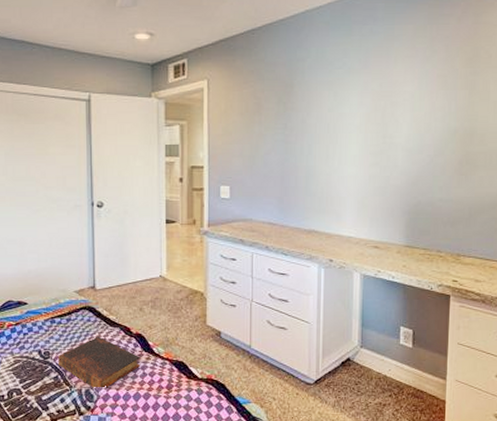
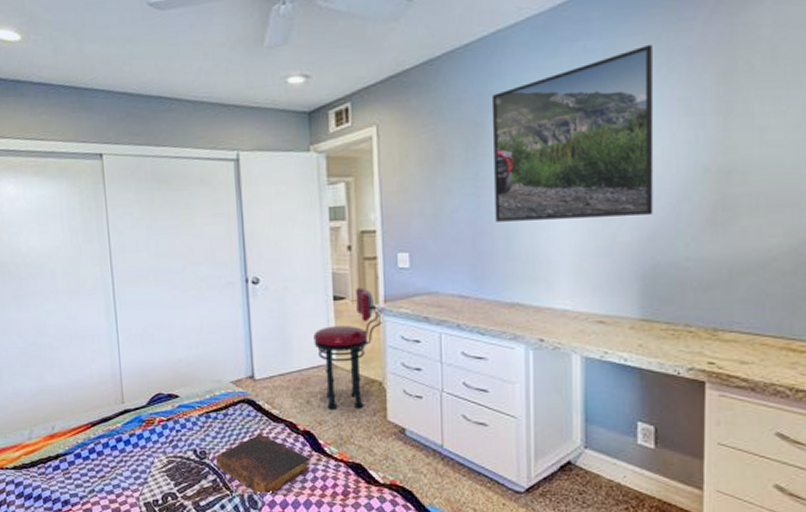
stool: none [148,213,206,317] -> present [313,287,382,411]
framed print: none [299,32,420,164] -> present [491,44,654,222]

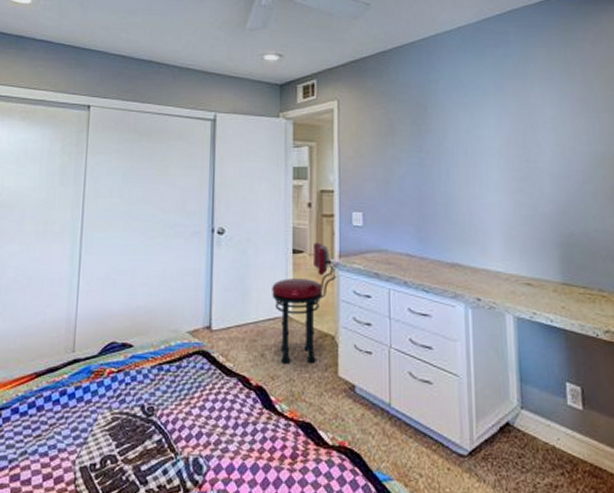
book: present [216,433,310,495] -> none [164,388,259,458]
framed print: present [491,44,654,222] -> none [432,55,565,191]

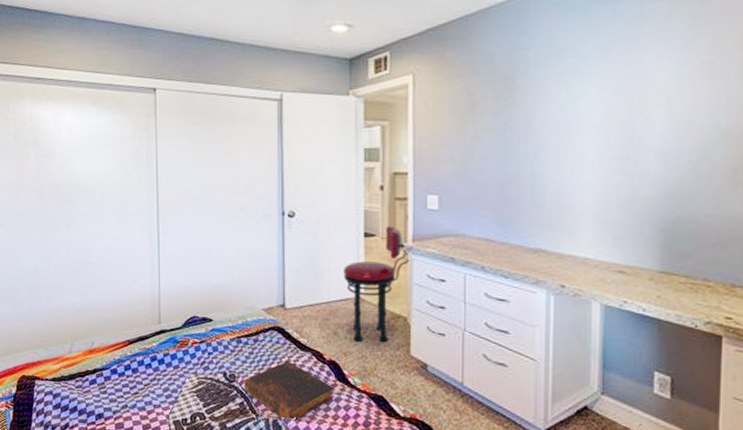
book: none [164,388,259,458] -> present [244,360,333,421]

